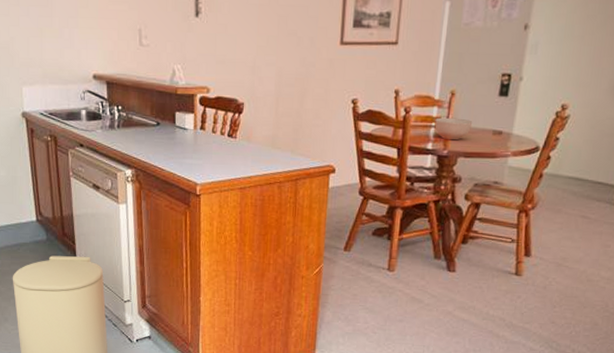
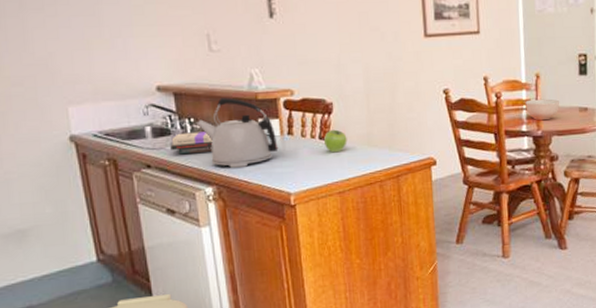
books: none [100,118,135,139] -> present [170,131,213,155]
kettle: none [122,90,191,155] -> present [195,98,279,168]
fruit: none [231,128,254,151] -> present [323,129,347,153]

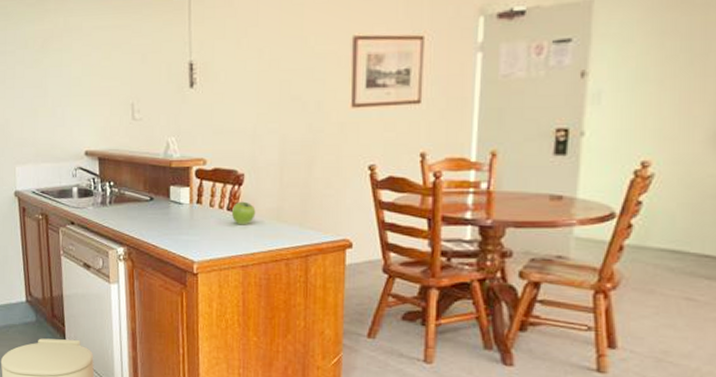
books: present [170,131,213,155] -> none [91,195,128,215]
kettle: present [195,98,279,168] -> none [114,164,187,231]
bowl: present [525,99,560,121] -> none [473,182,522,208]

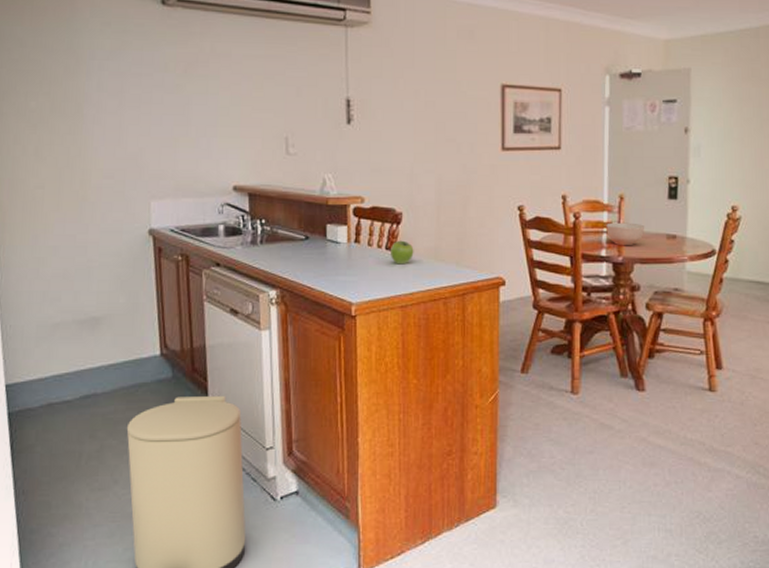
bowl: none [473,182,522,208] -> present [606,222,645,246]

